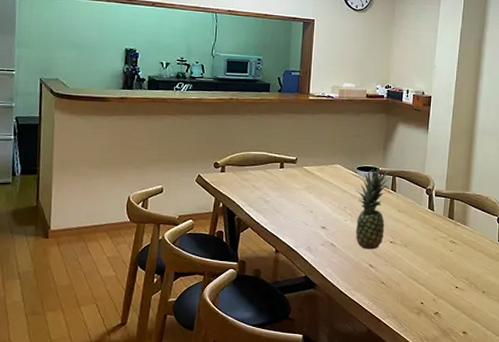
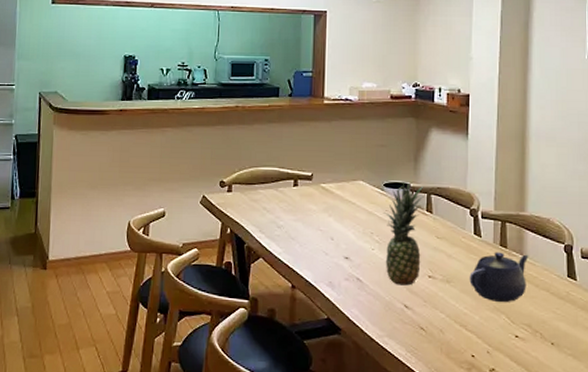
teapot: none [422,222,470,261] -> present [469,252,529,302]

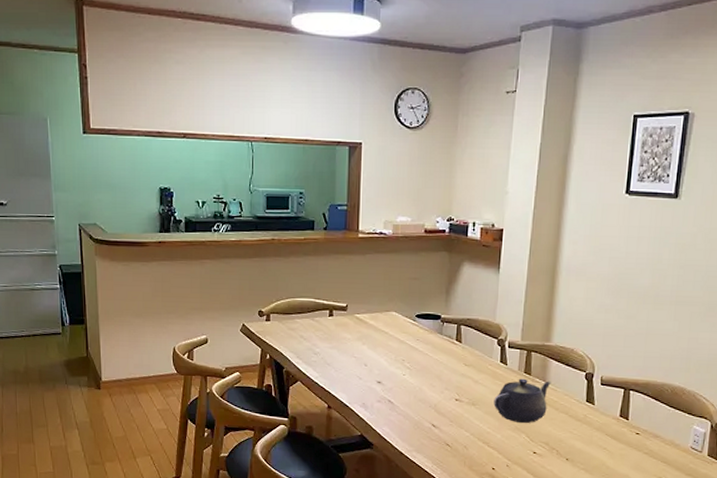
fruit: present [383,182,424,286] -> none [414,314,455,408]

